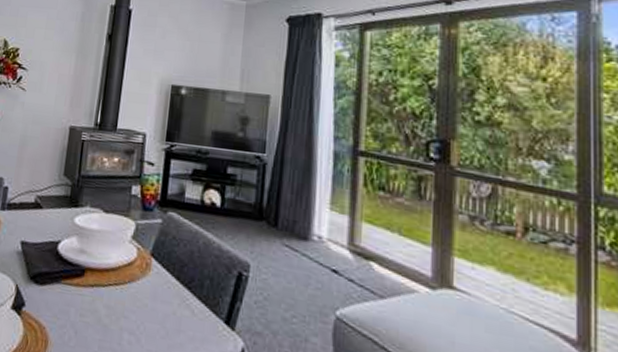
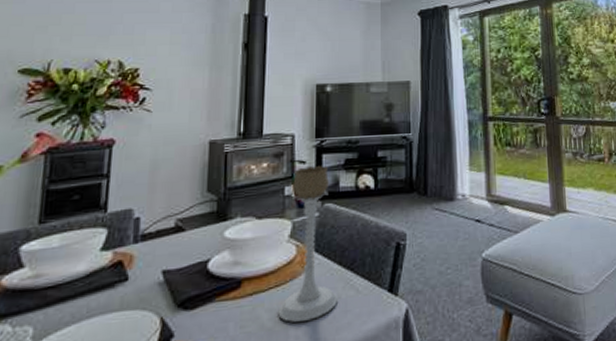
candle holder: none [114,169,175,329] -> present [278,166,337,322]

